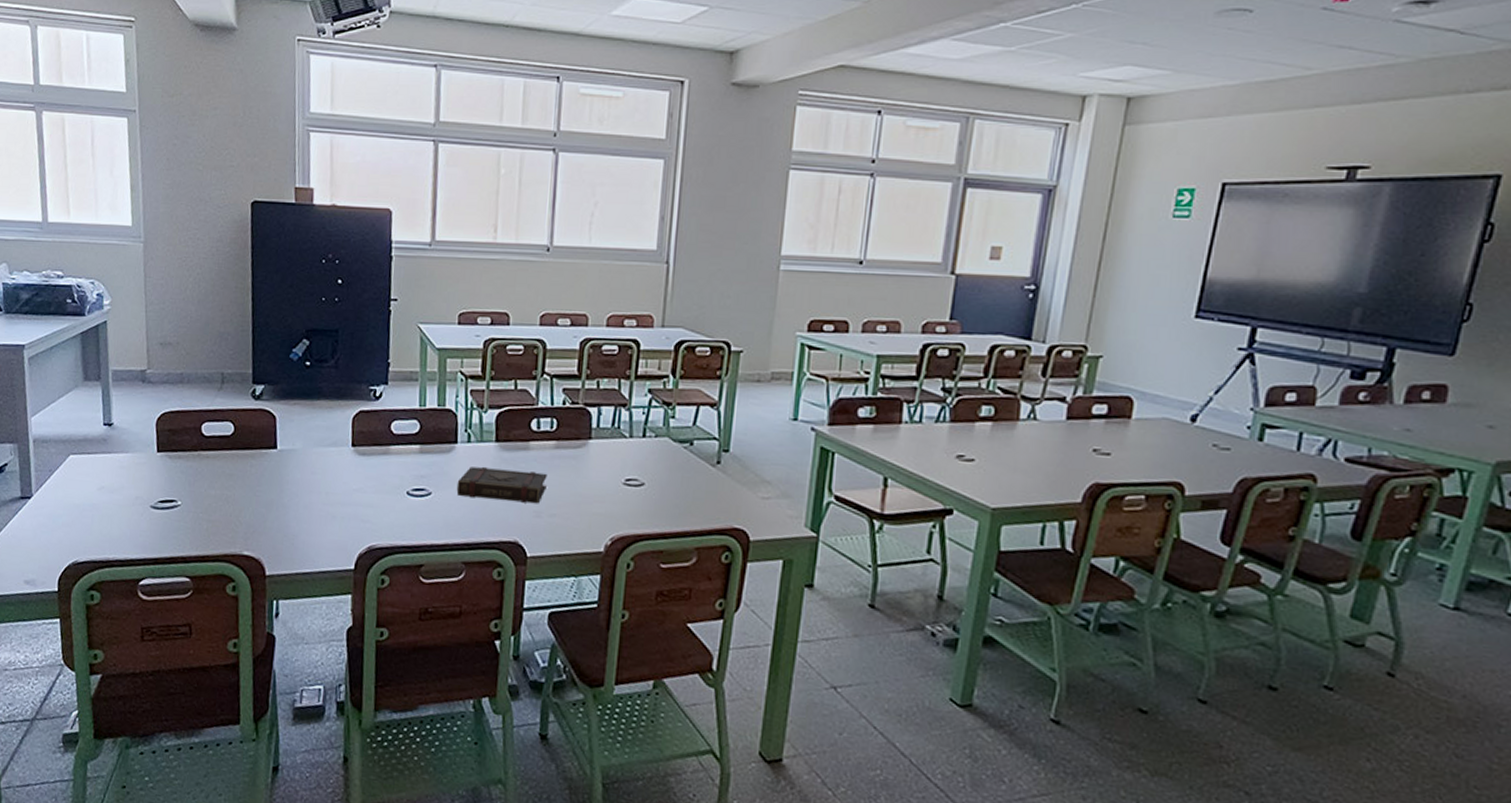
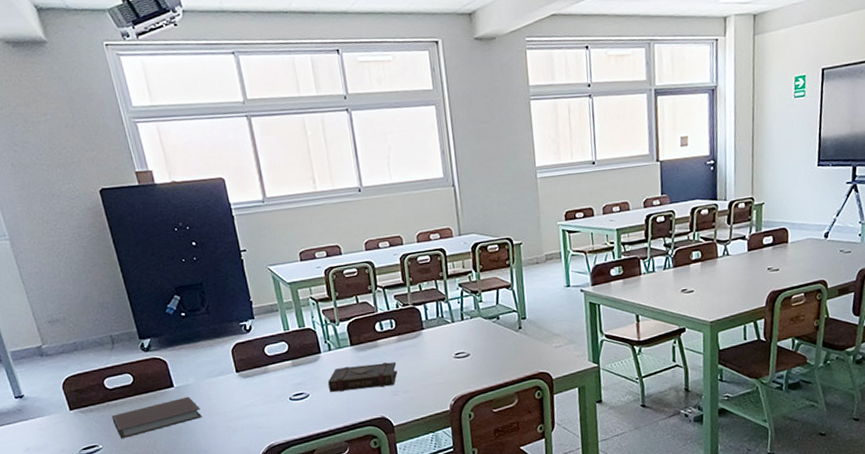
notebook: none [199,463,301,499] -> present [111,396,202,439]

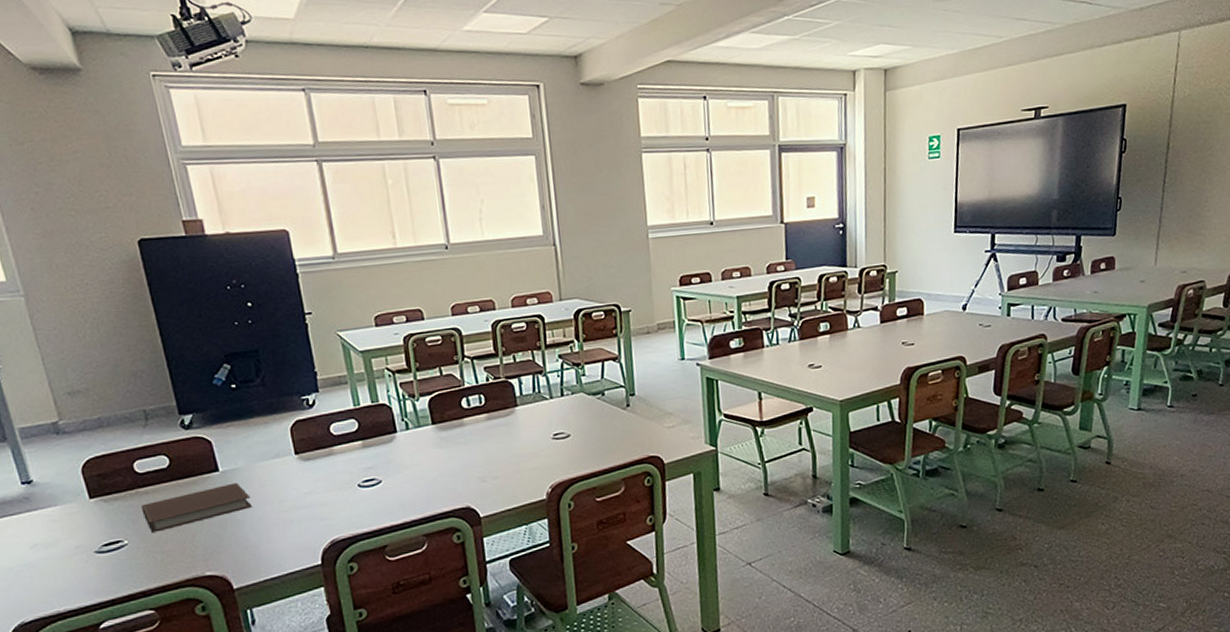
book: present [327,361,398,392] -> none [403,443,486,478]

